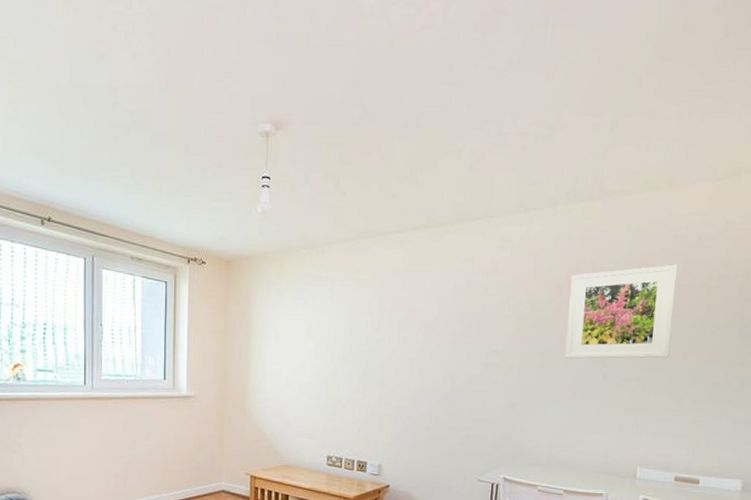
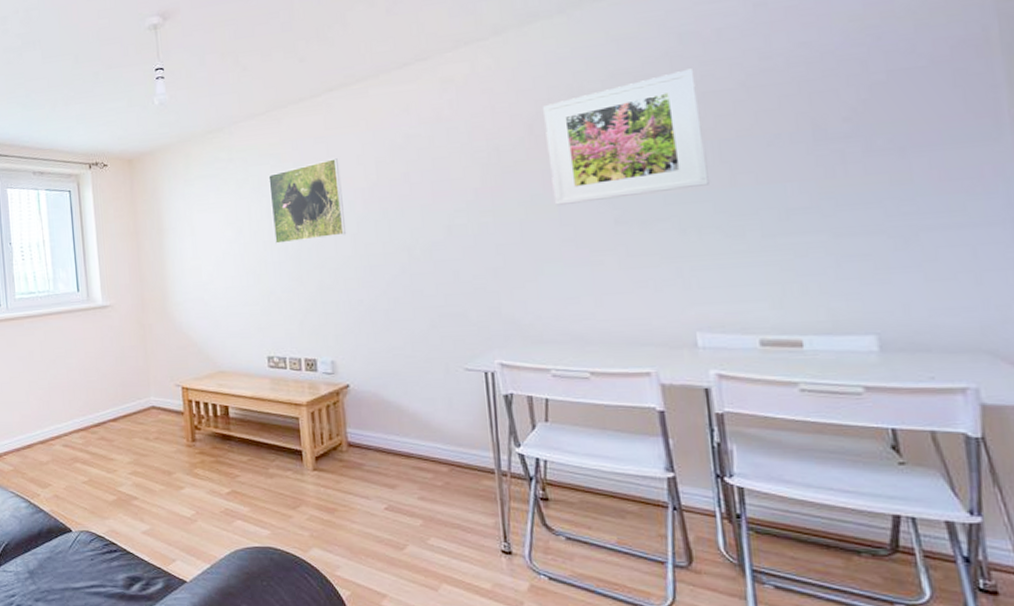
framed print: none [348,291,410,360] -> present [268,158,347,244]

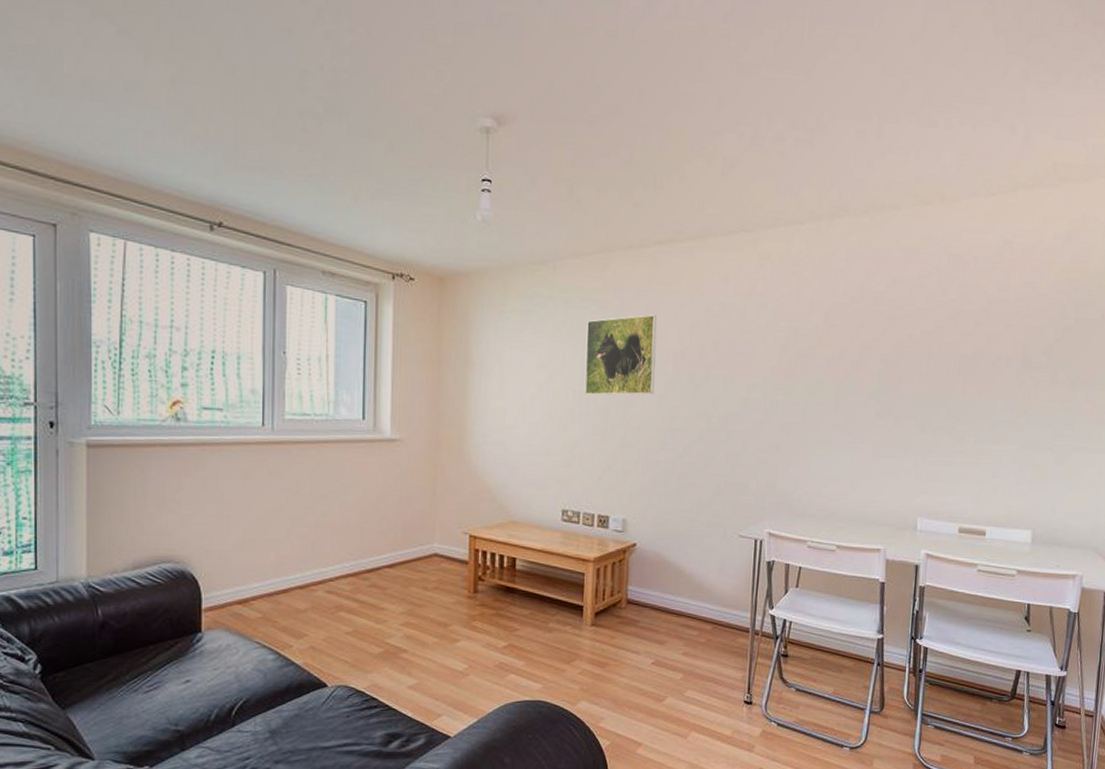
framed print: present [542,68,709,206] -> none [834,287,954,394]

